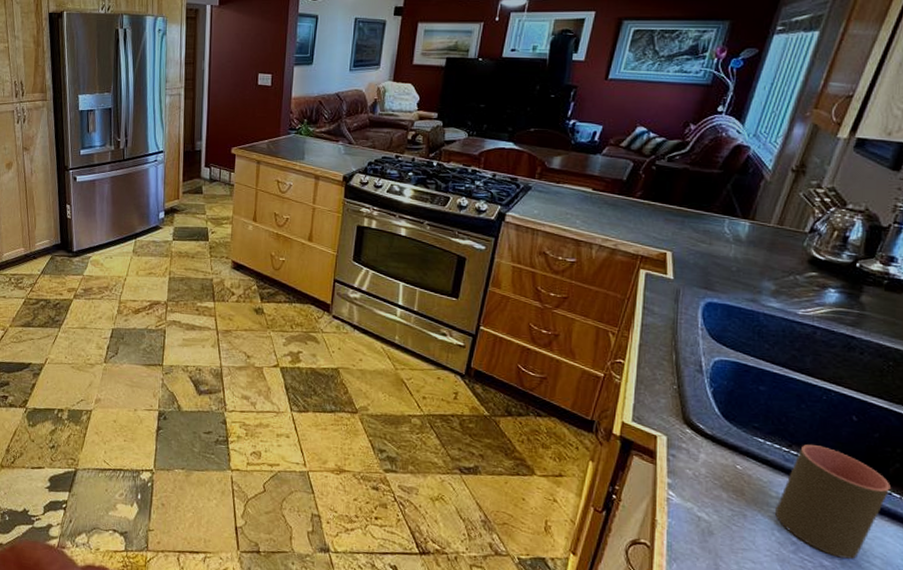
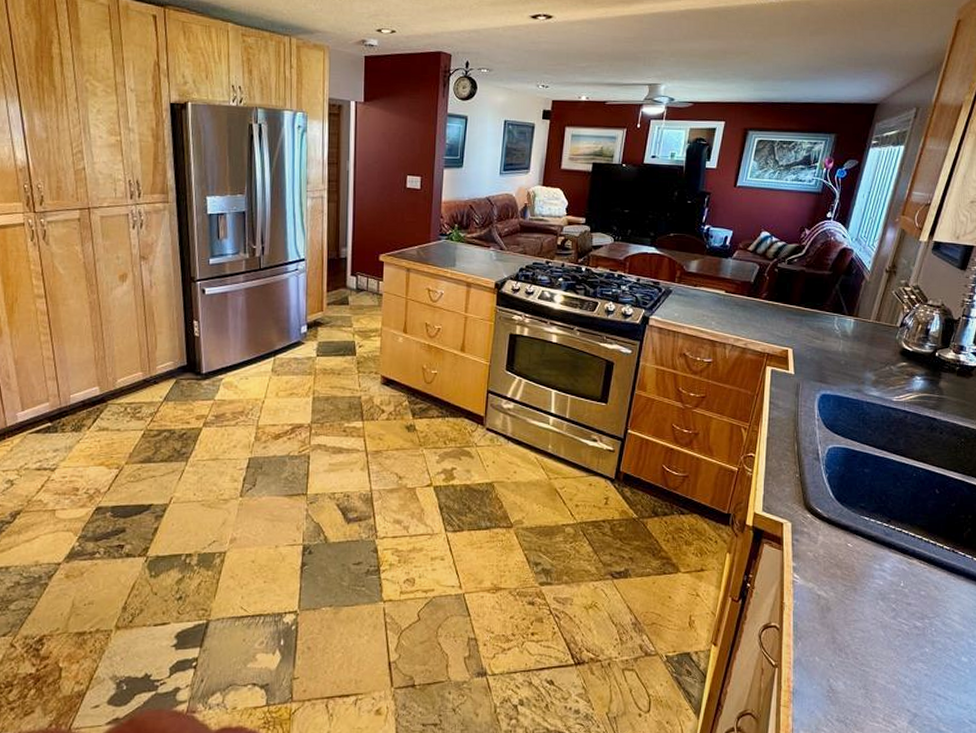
cup: present [774,444,891,559] -> none [878,519,965,618]

